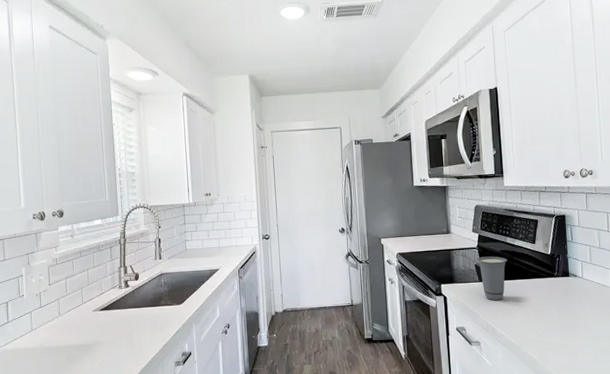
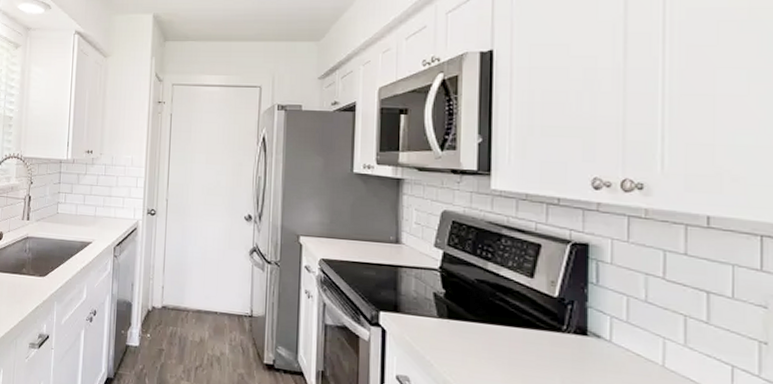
cup: present [476,256,508,301] -> none [436,283,486,350]

